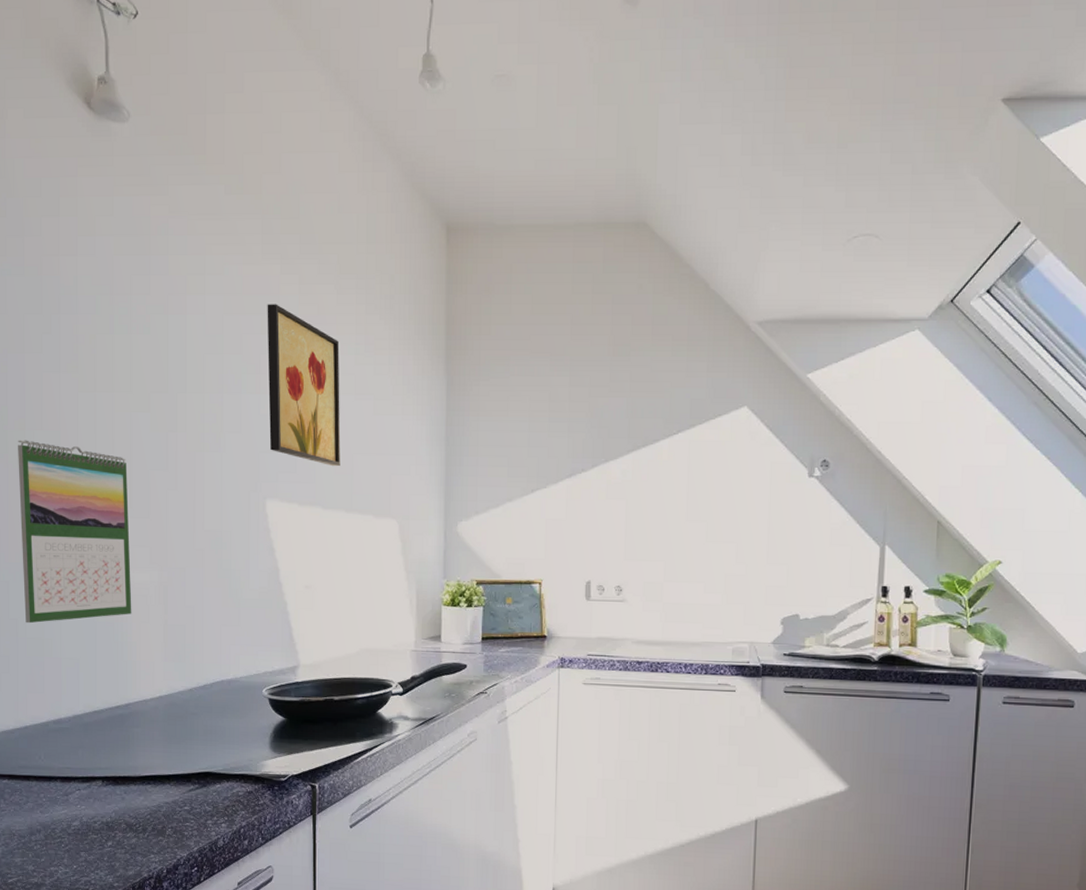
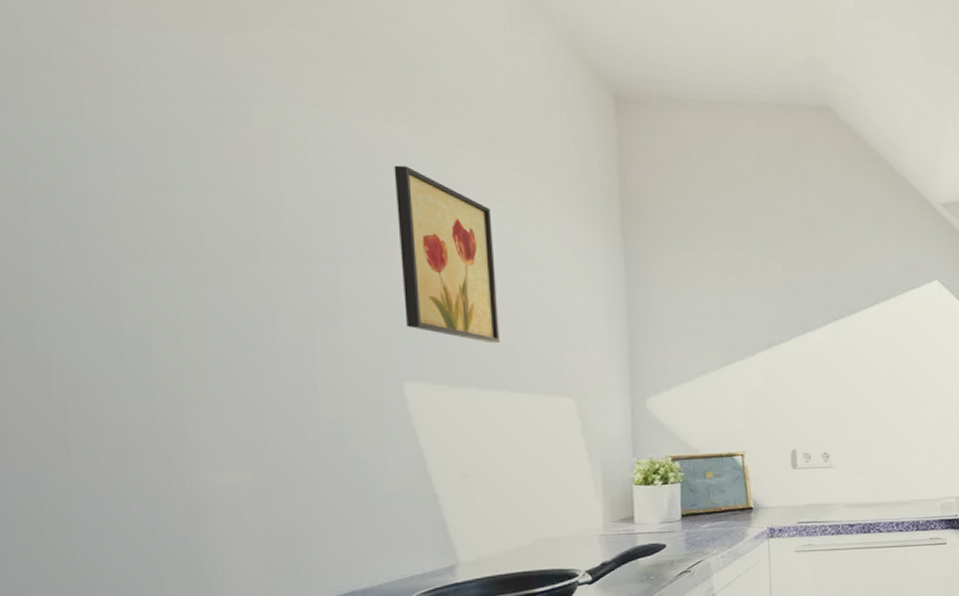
calendar: present [18,440,132,624] -> none [21,318,216,549]

